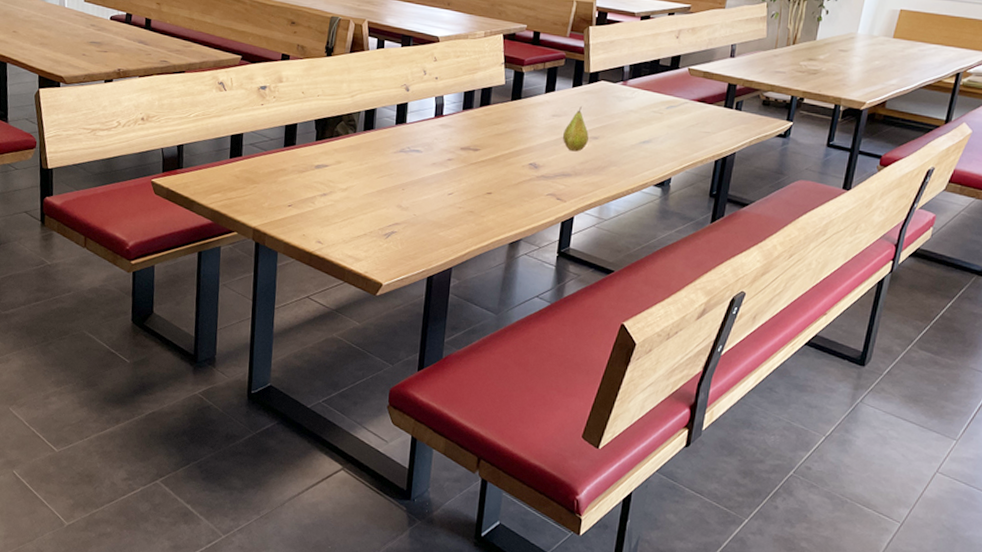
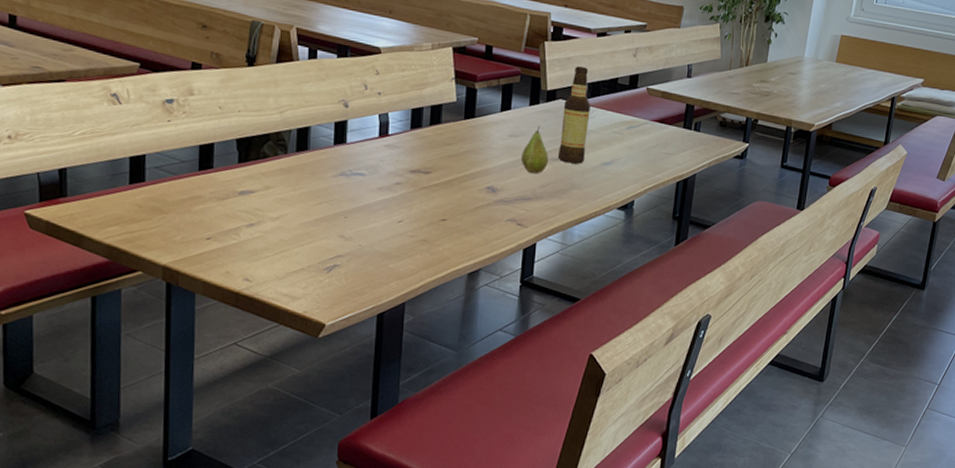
bottle: none [597,49,631,142] -> present [557,66,590,164]

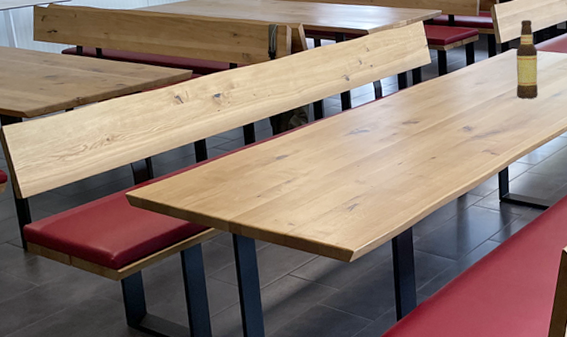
fruit: present [521,126,548,174] -> none [487,72,509,112]

